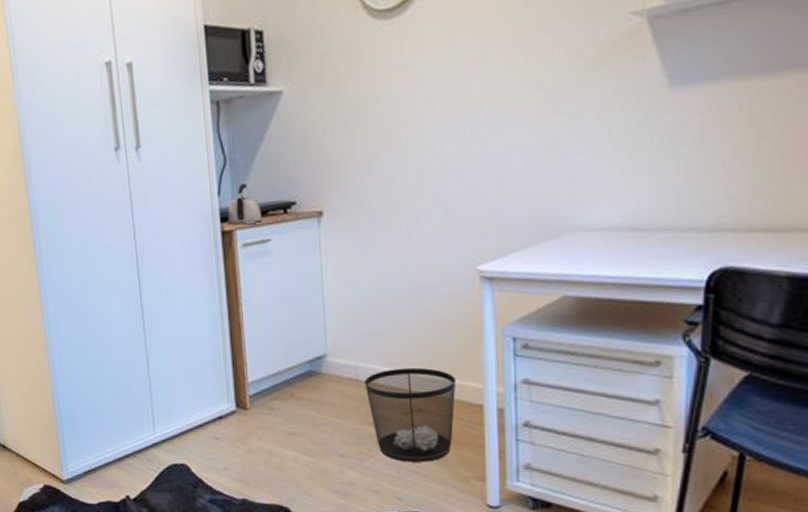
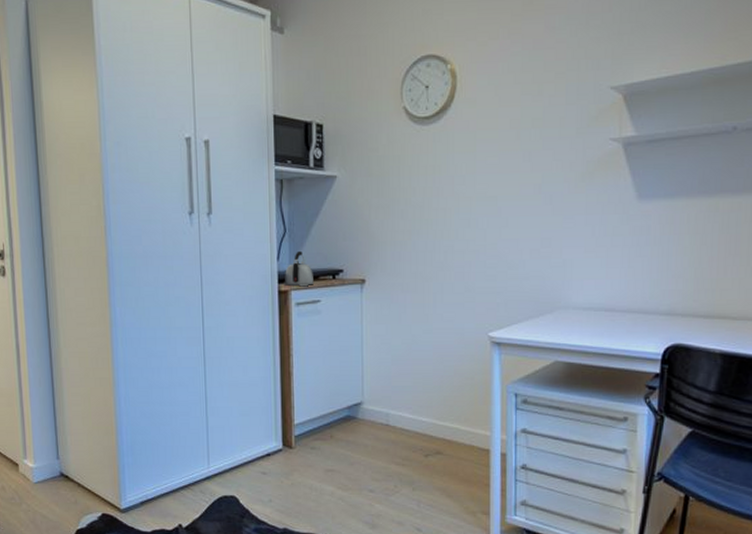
waste bin: present [363,367,457,462] -> none [393,416,469,498]

